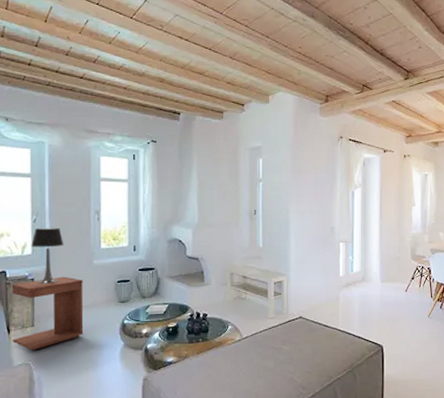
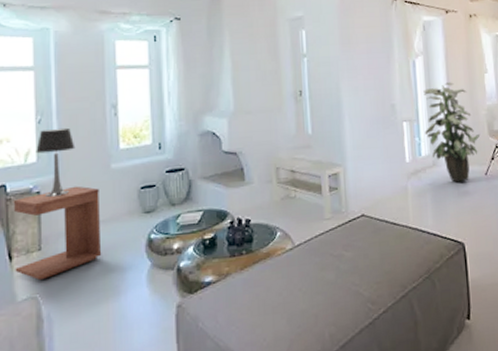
indoor plant: none [358,212,404,296] -> present [423,82,481,183]

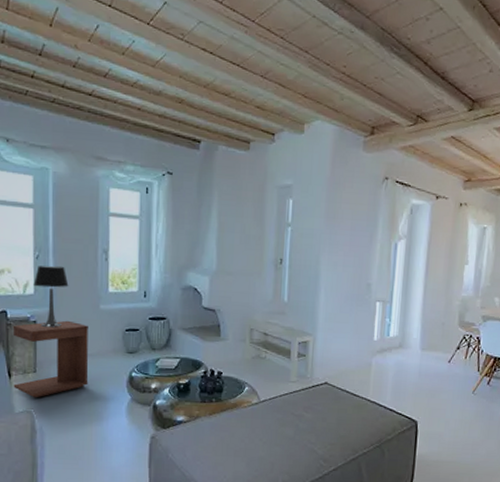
indoor plant: present [423,82,481,183] -> none [396,269,450,366]

